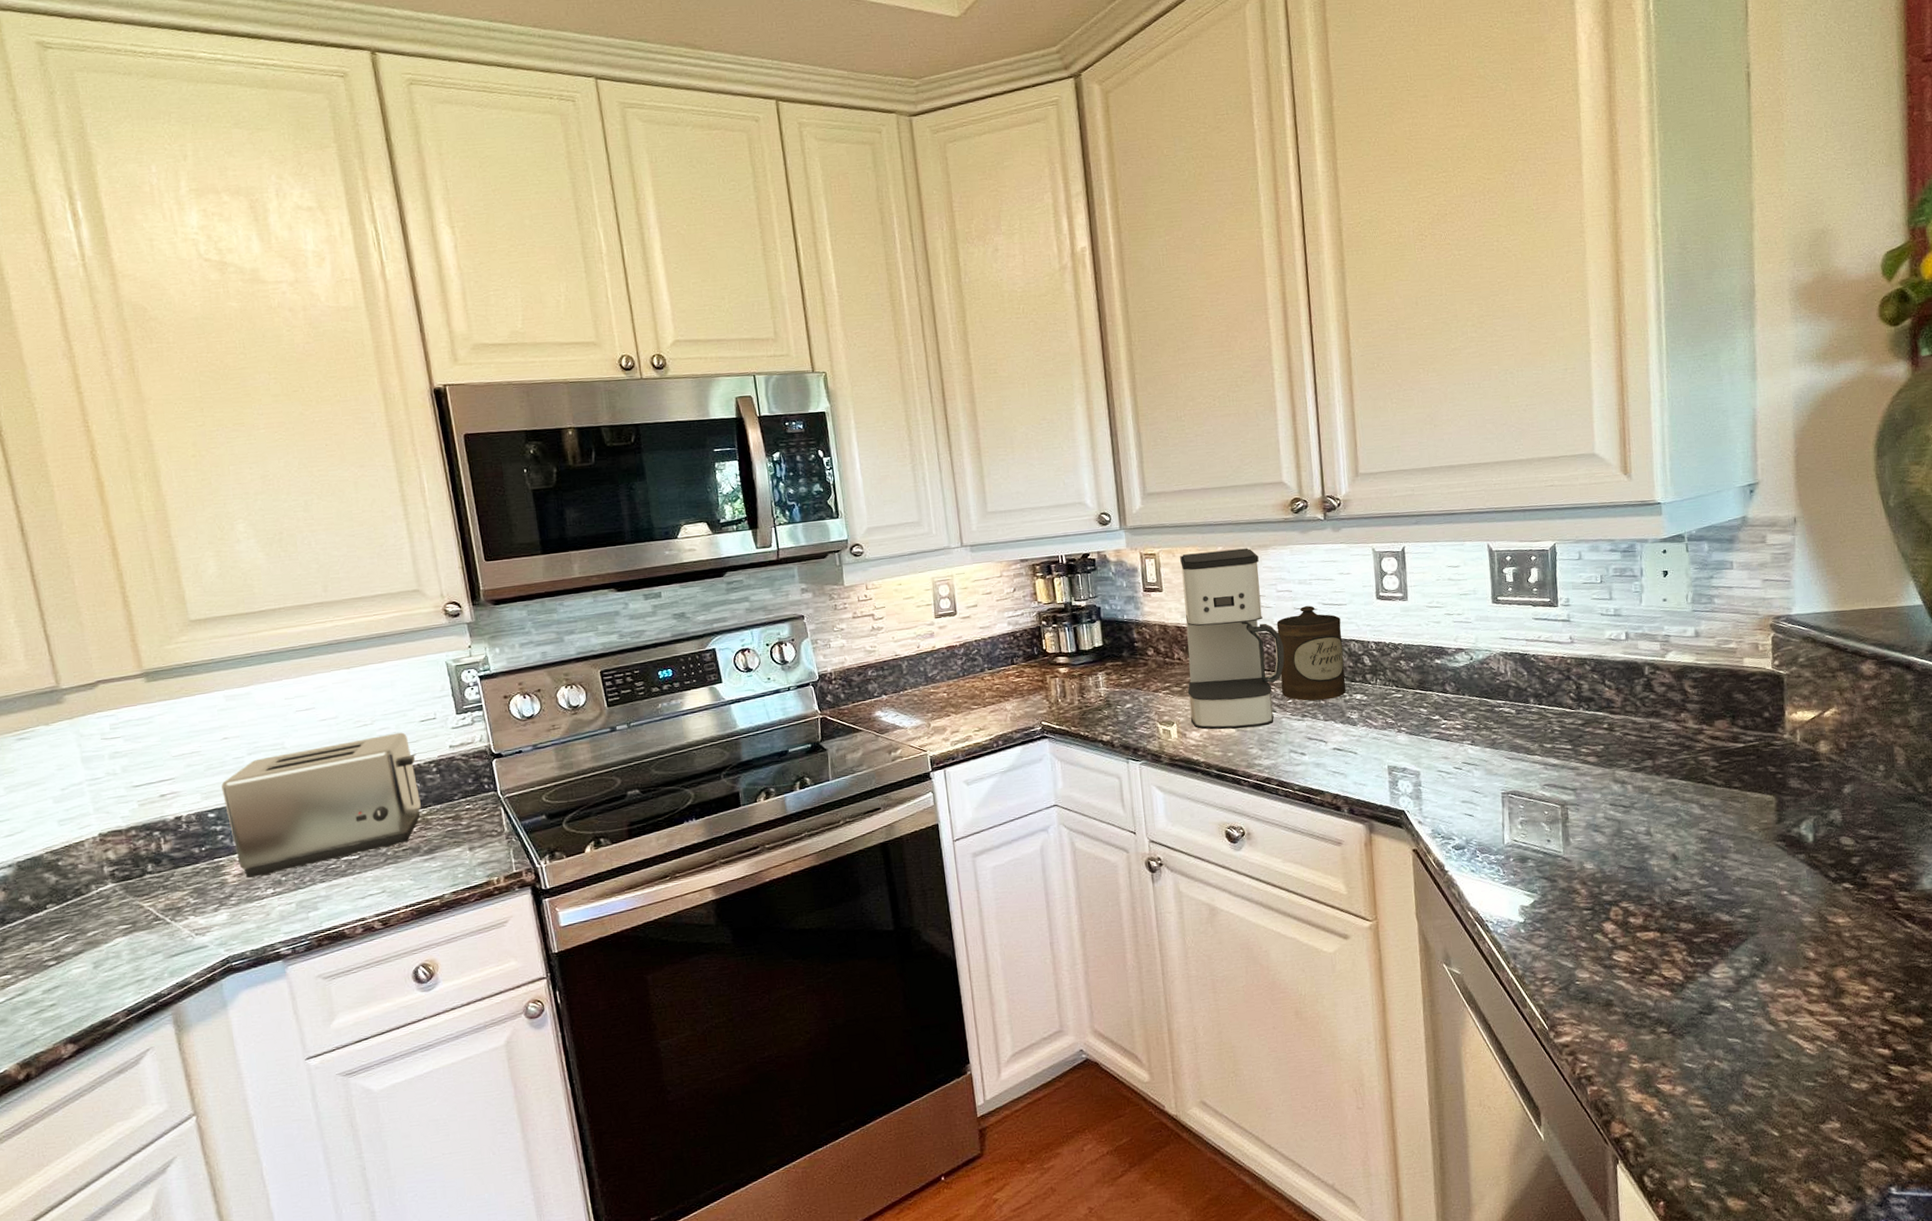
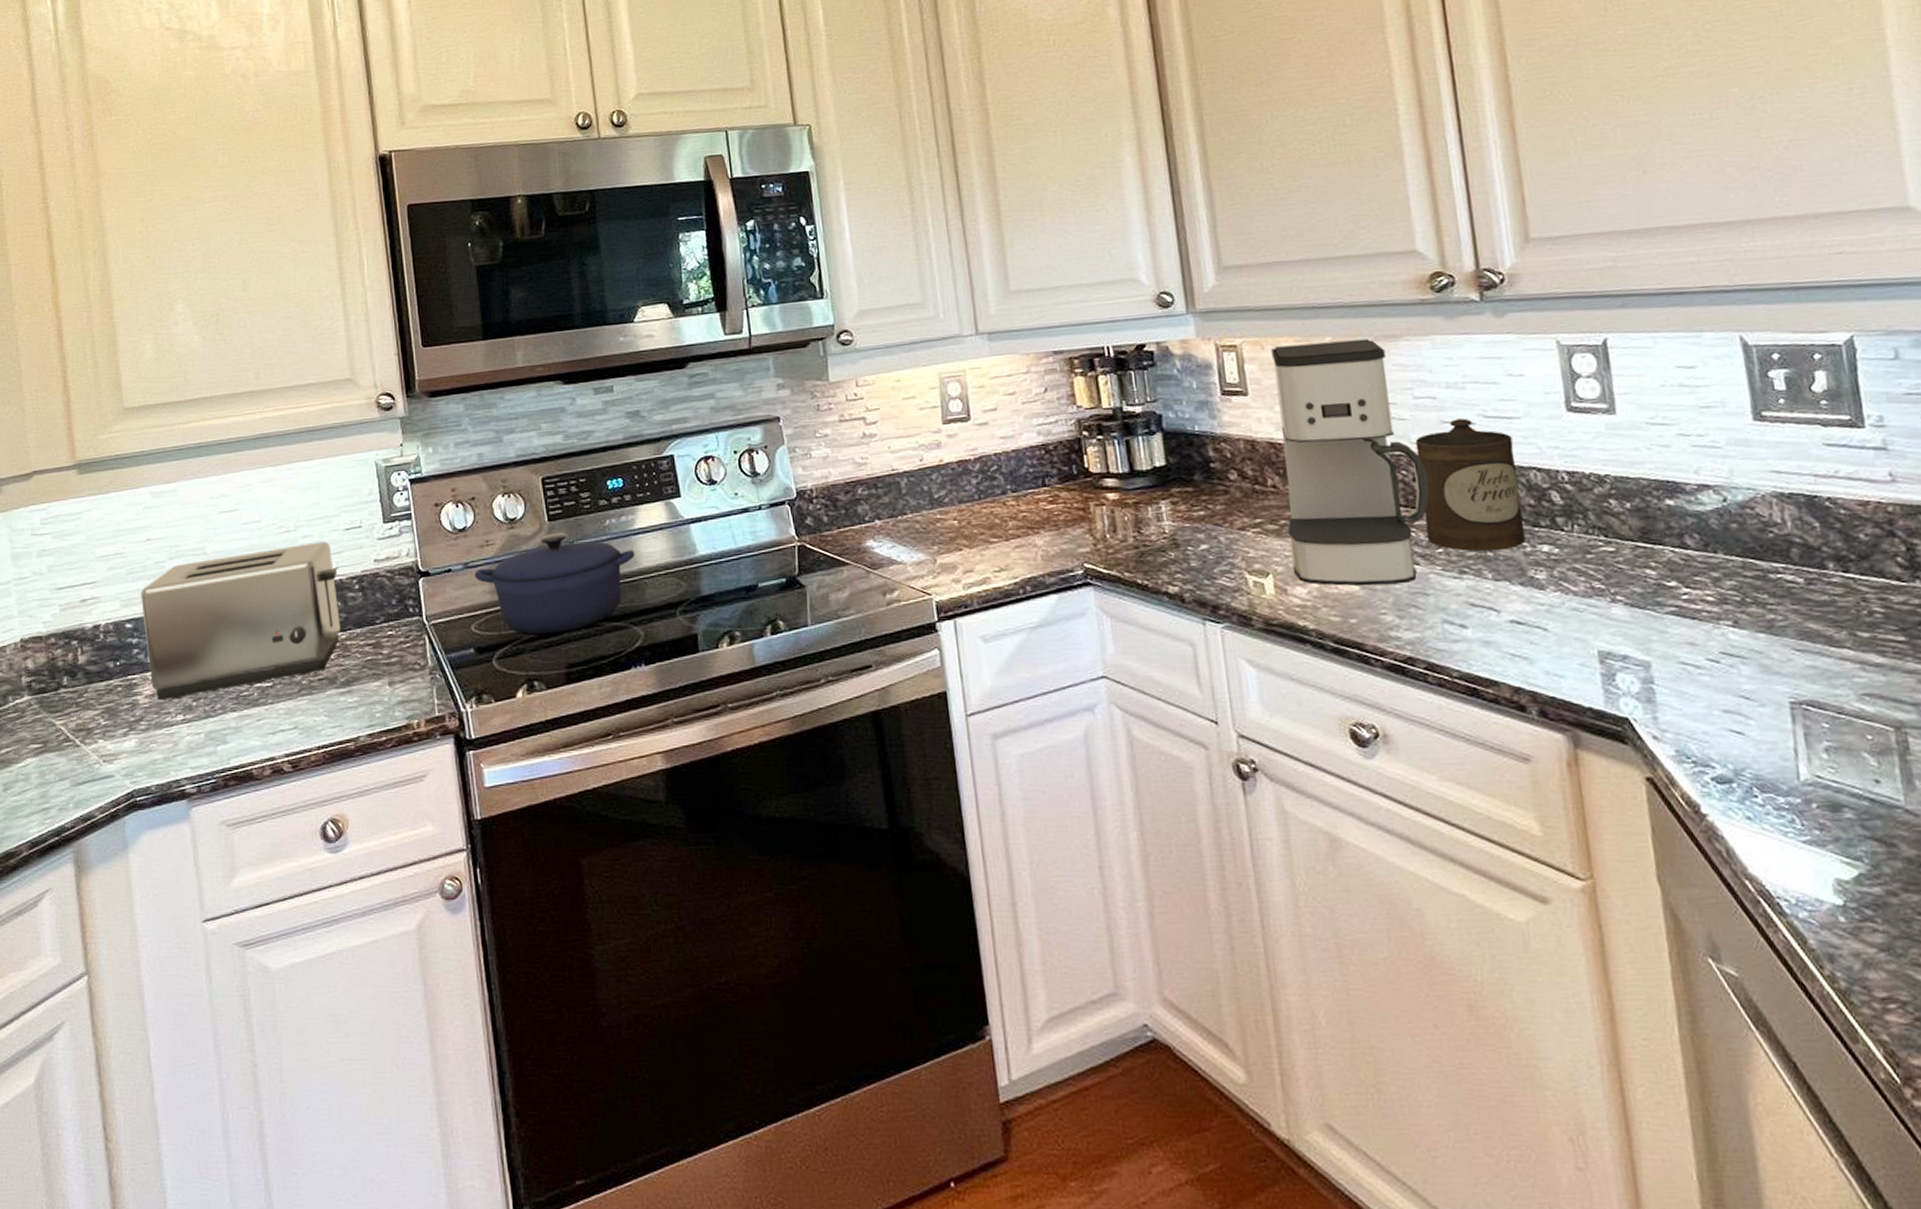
cooking pot: none [543,715,685,802] -> present [474,532,635,637]

